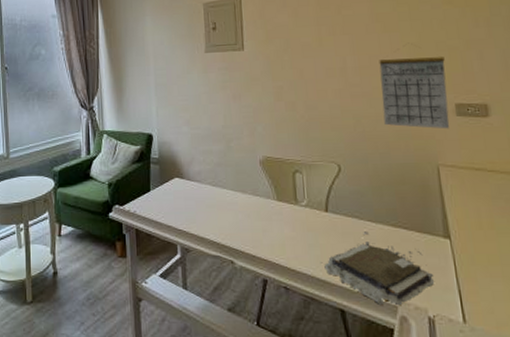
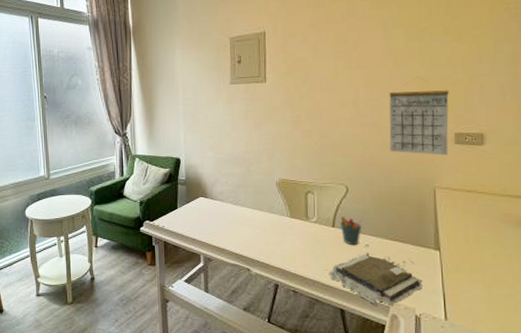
pen holder: none [334,199,359,233] -> present [340,217,362,246]

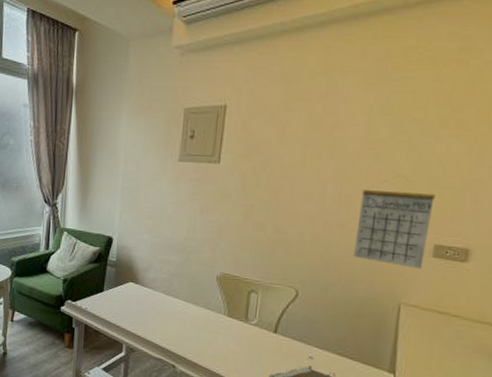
pen holder: present [340,217,362,246] -> none [283,322,309,356]

